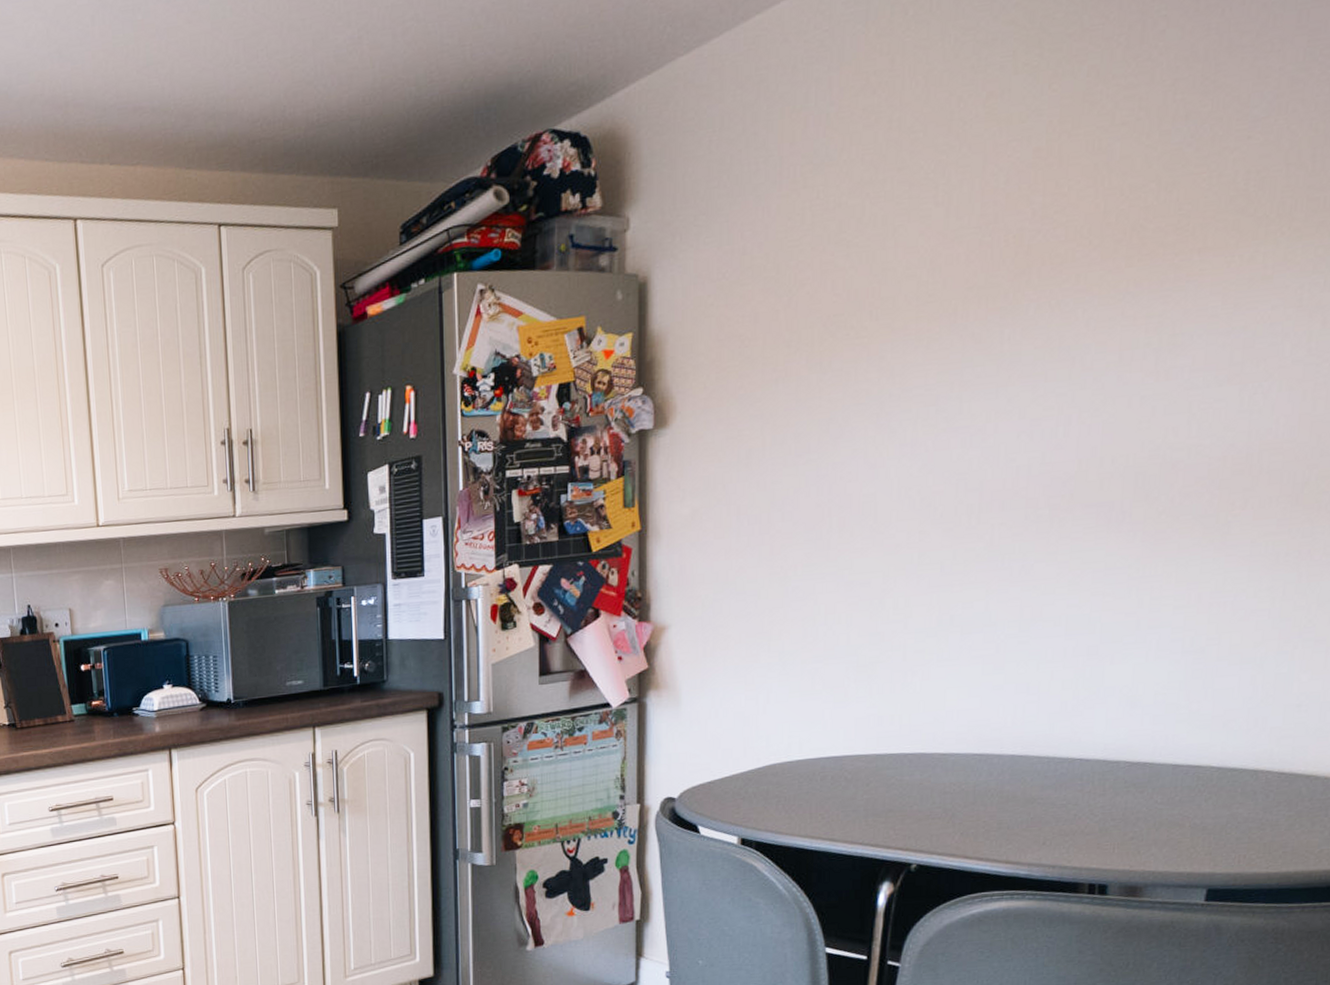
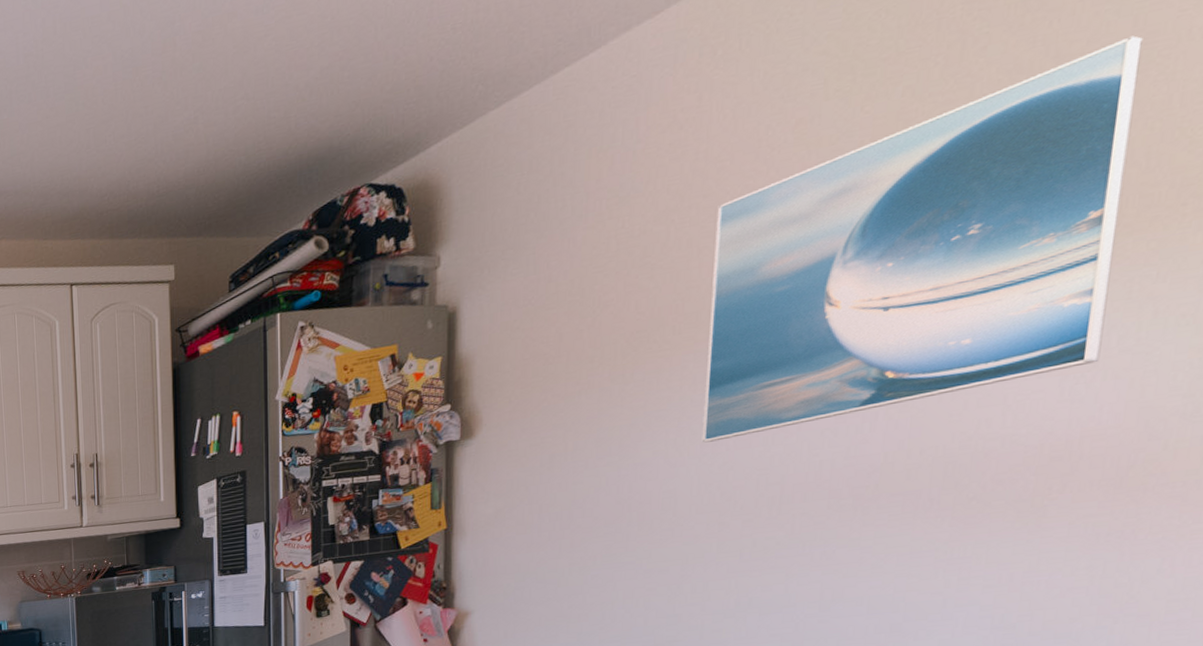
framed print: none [900,31,1306,442] -> present [701,36,1143,443]

